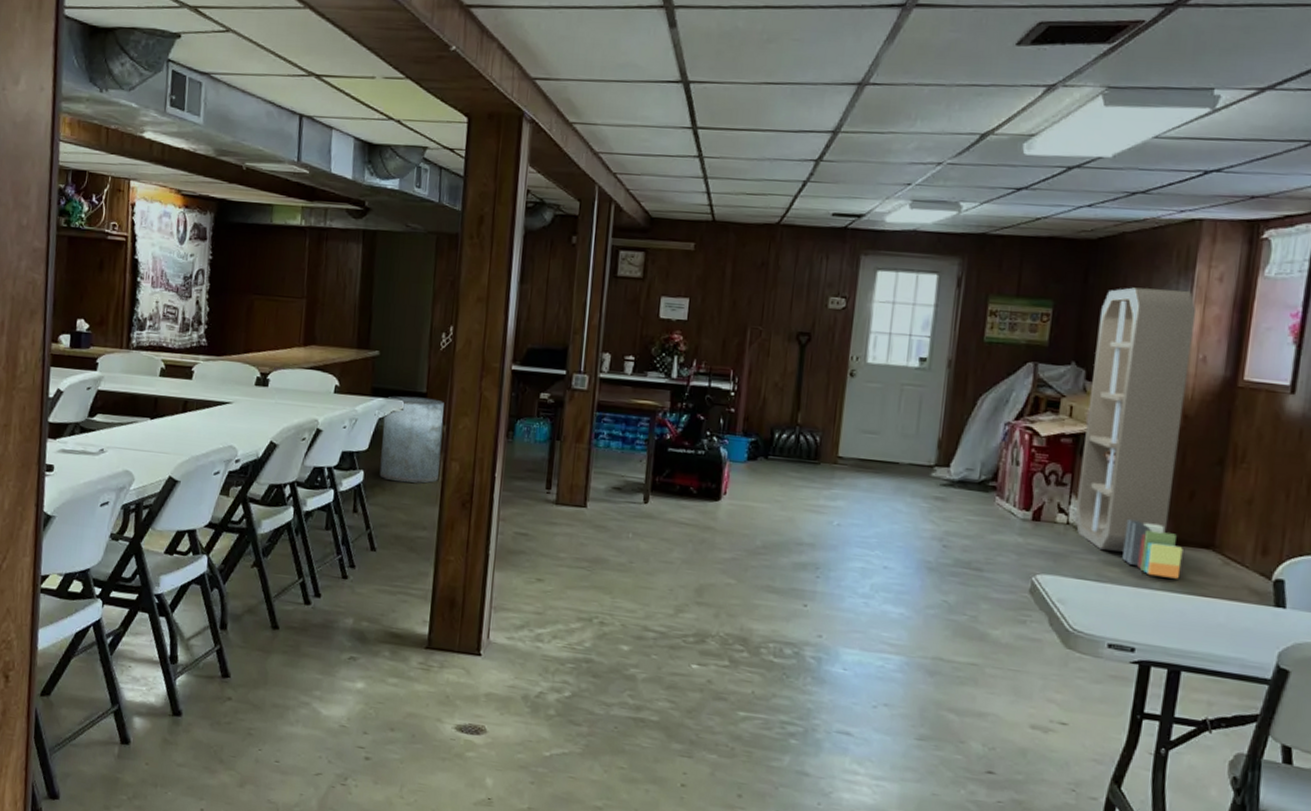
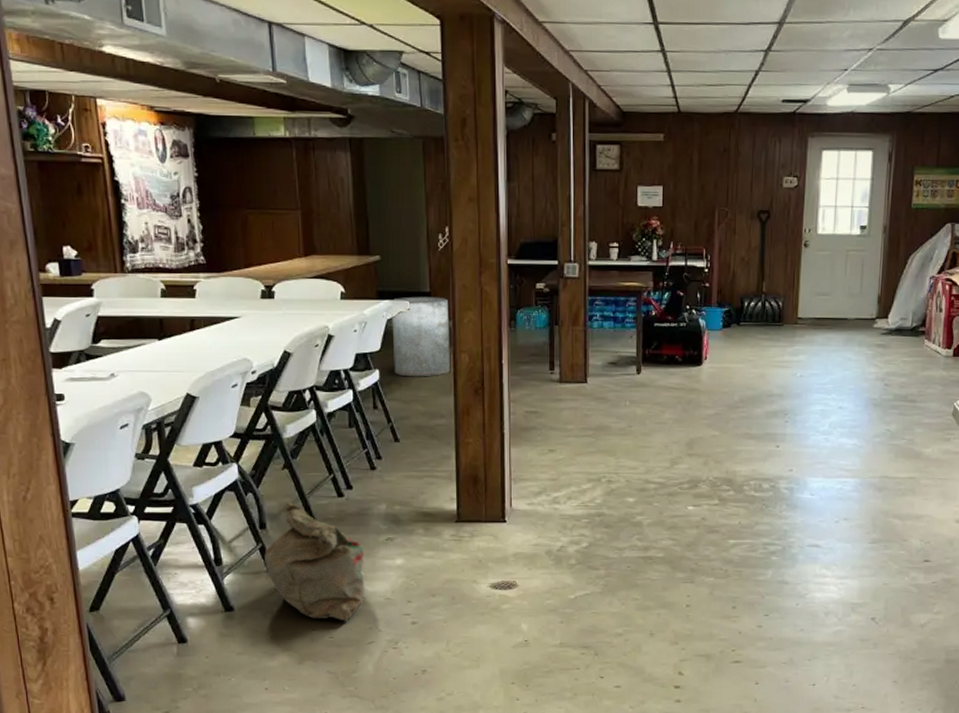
bag: none [220,603,324,748] -> present [264,502,365,624]

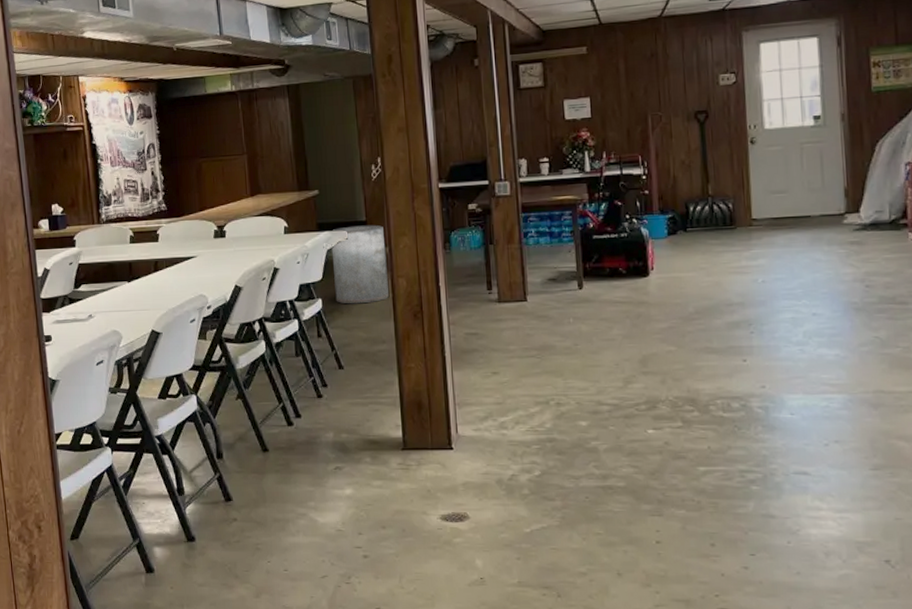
bag: present [264,502,365,624] -> none [222,432,317,556]

